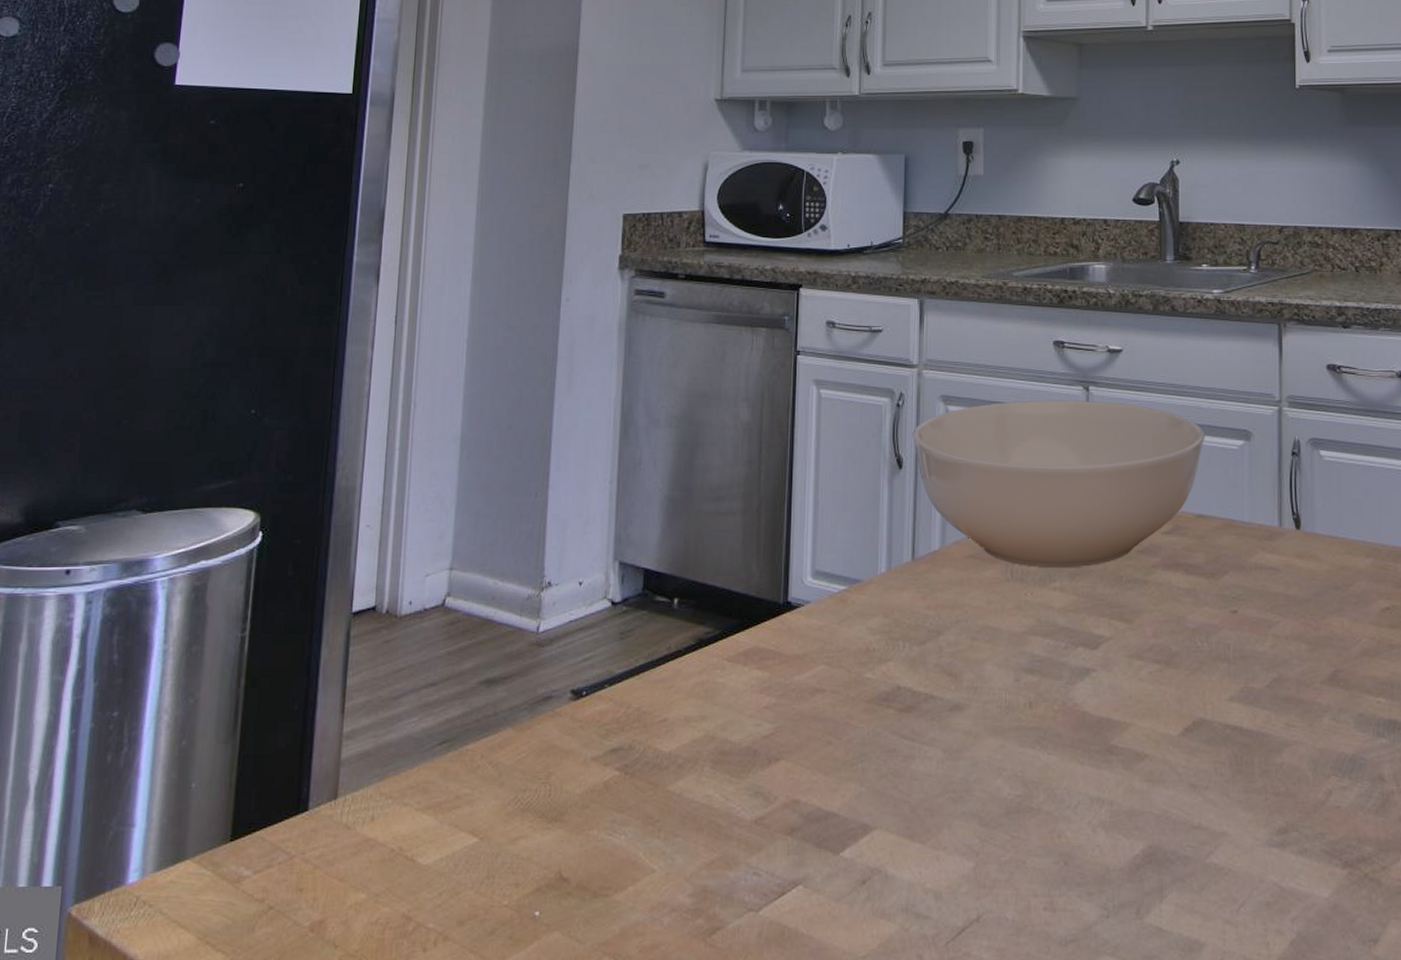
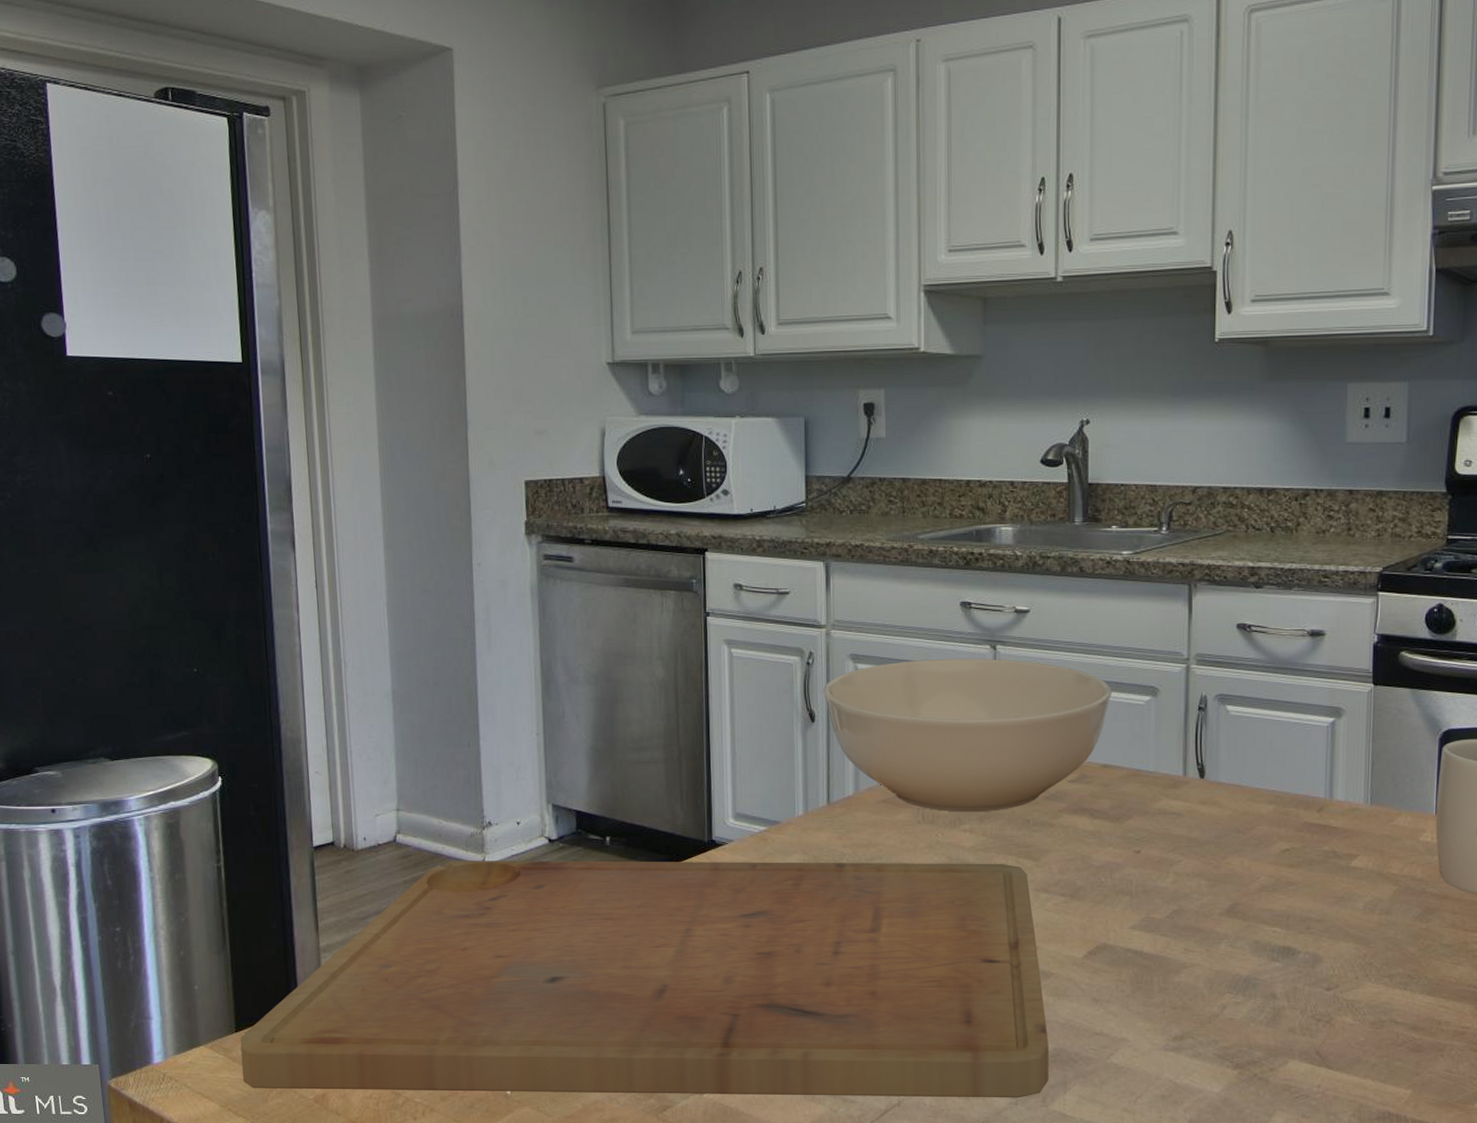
cutting board: none [230,626,1143,914] -> present [240,861,1049,1098]

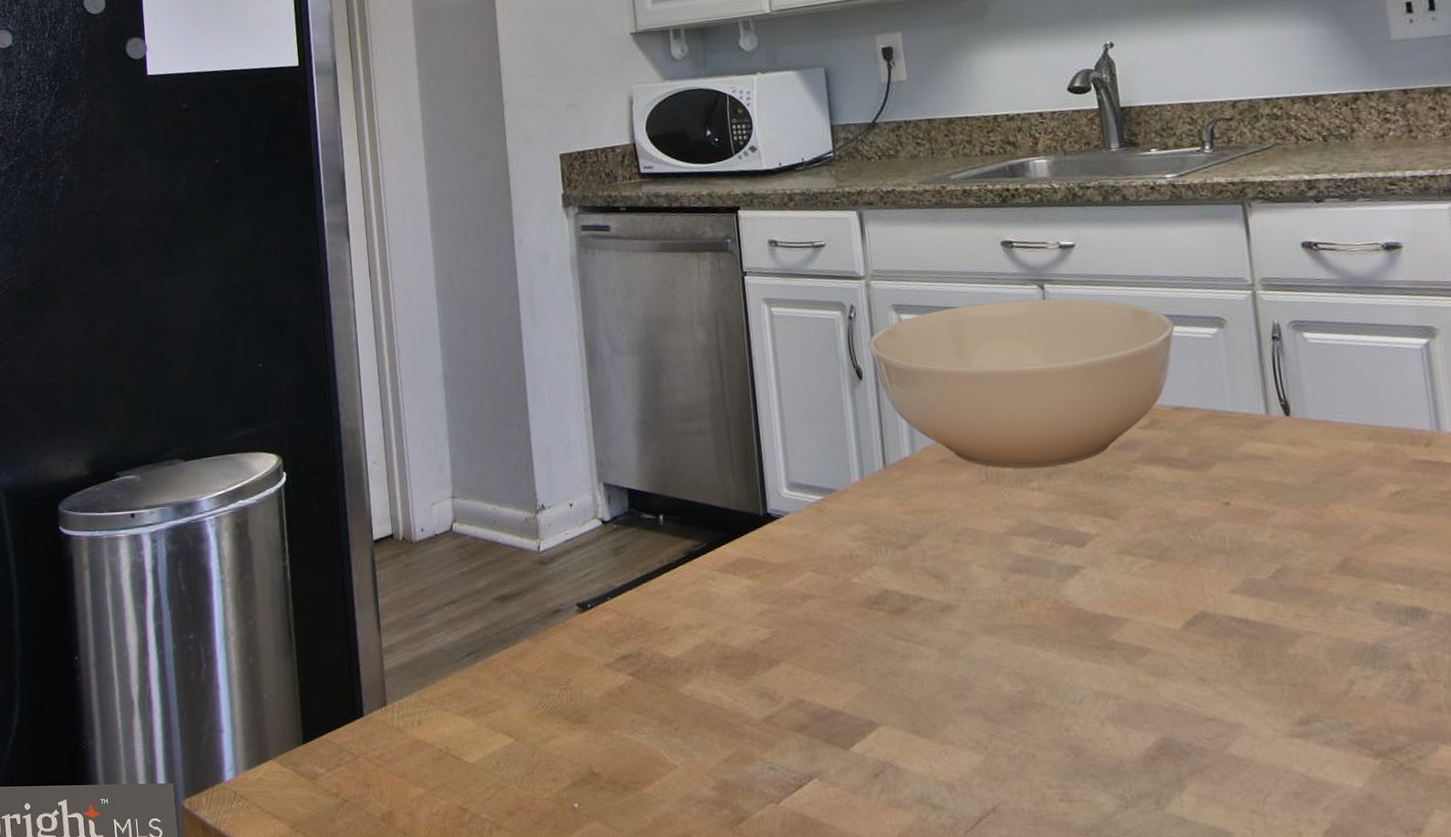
cutting board: present [240,861,1049,1098] -> none [307,524,1161,806]

